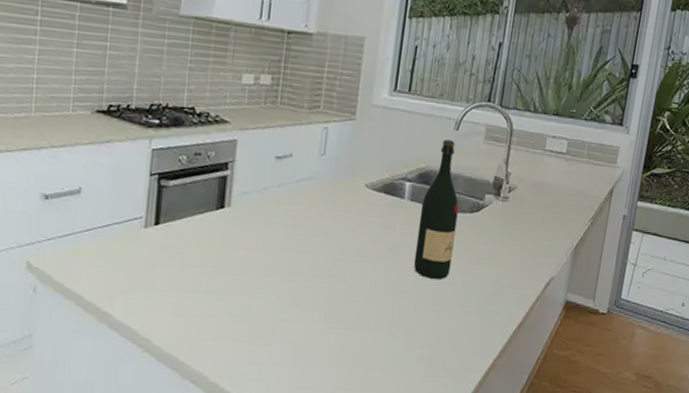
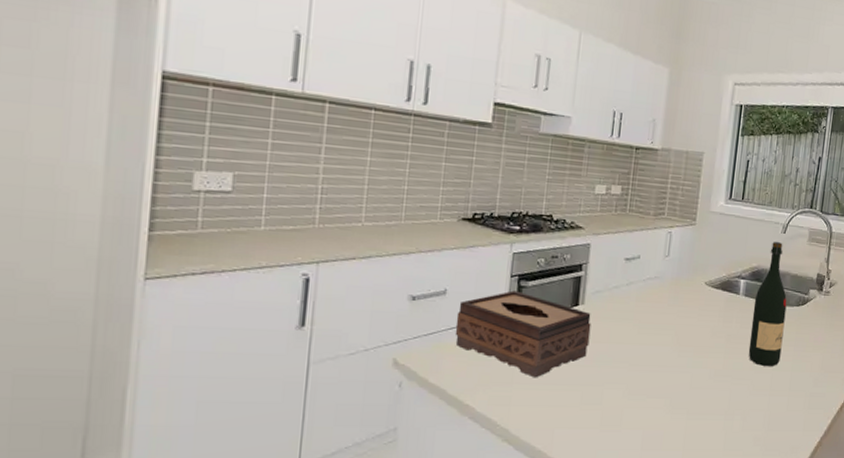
tissue box: none [91,190,238,286] -> present [455,290,591,378]

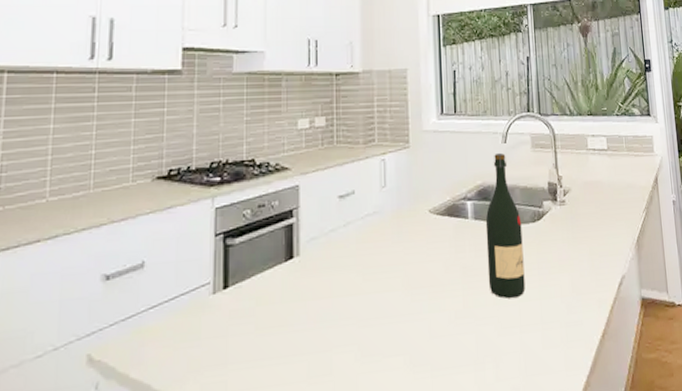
tissue box: present [455,290,591,378] -> none [156,251,310,354]

